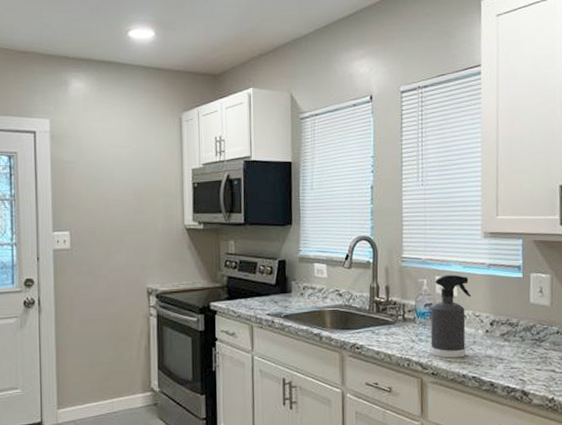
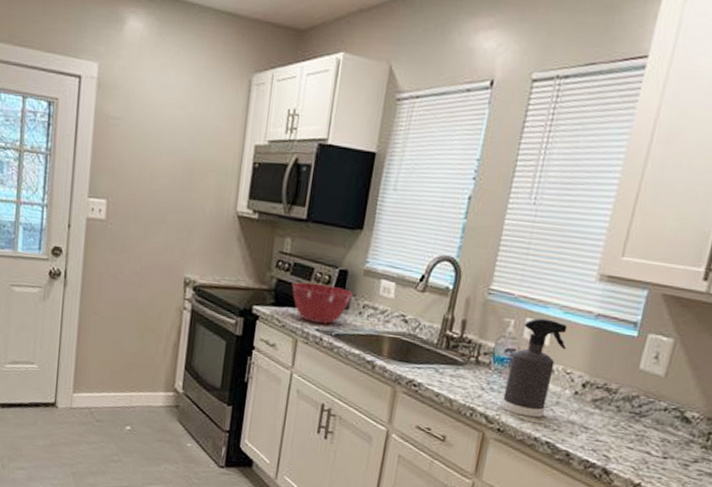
mixing bowl: none [240,275,293,309] -> present [291,282,354,325]

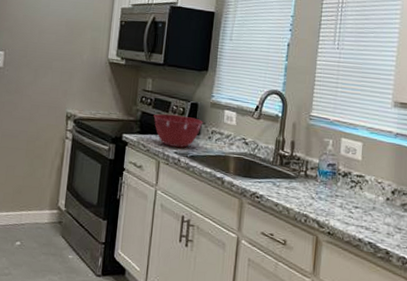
spray bottle: present [500,318,568,418] -> none [328,137,376,222]

